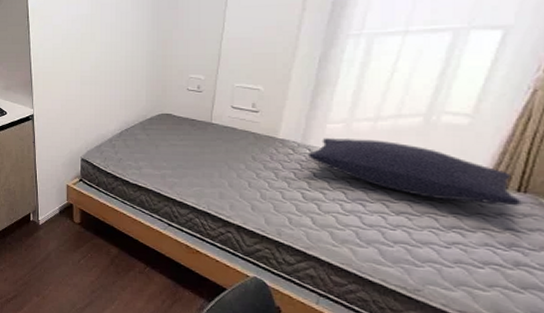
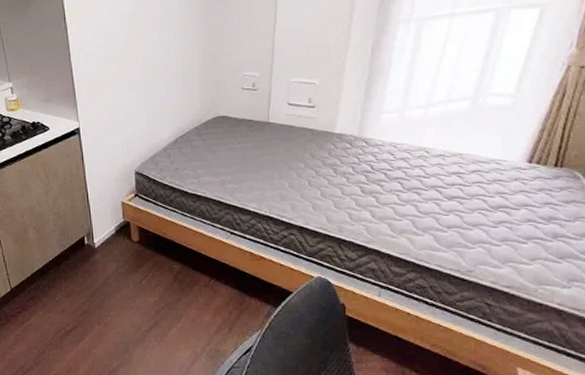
pillow: present [307,138,522,206] -> none [364,126,559,182]

